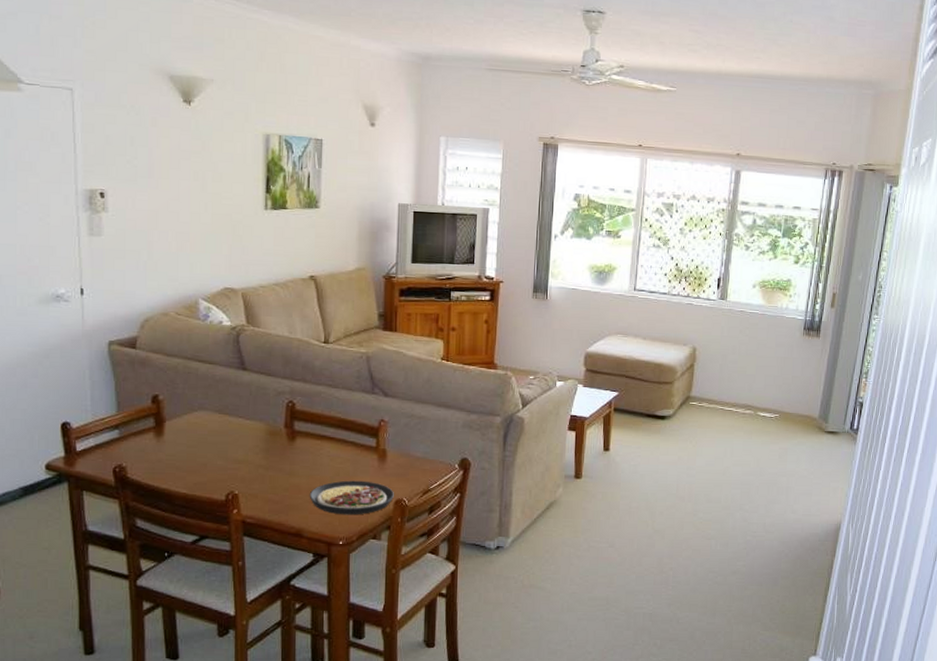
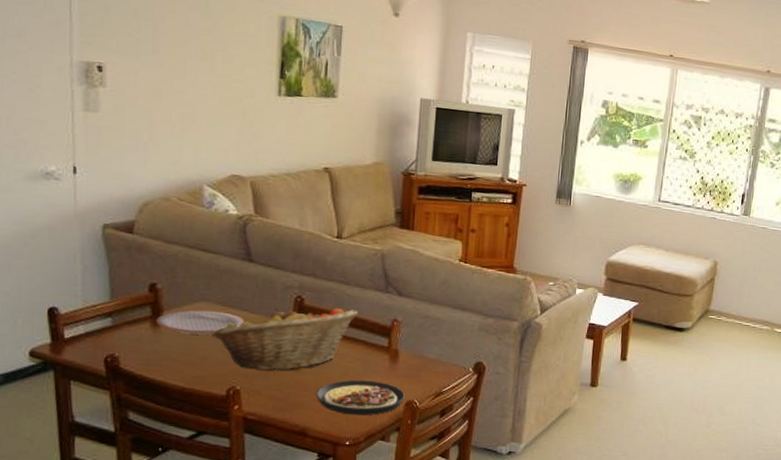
plate: none [159,419,240,442] -> present [156,310,244,335]
fruit basket: none [210,411,346,475] -> present [211,308,358,370]

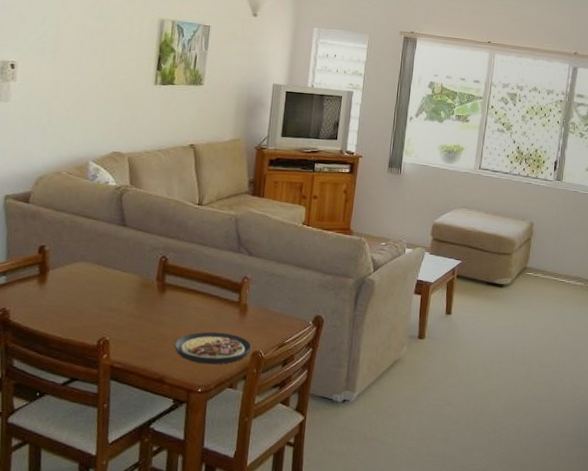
plate: present [156,310,244,335] -> none [42,269,116,291]
fruit basket: present [211,308,358,370] -> none [88,267,213,323]

